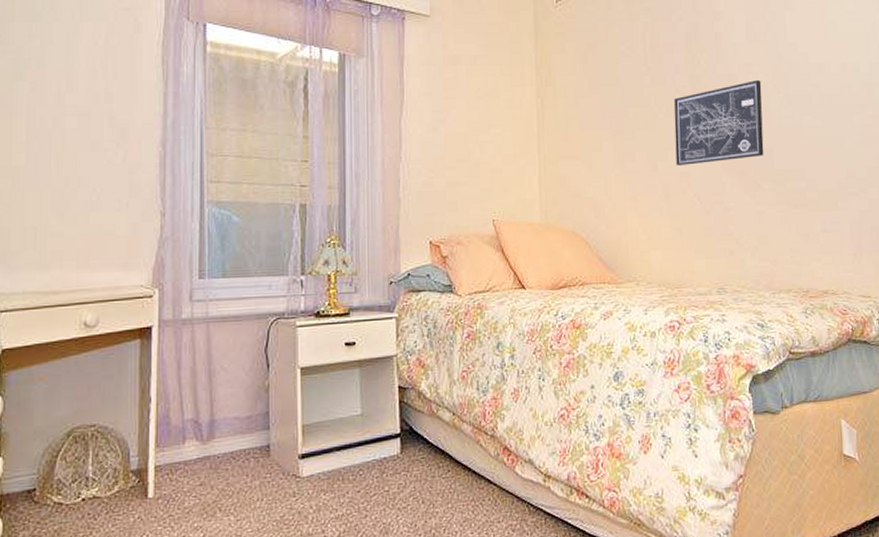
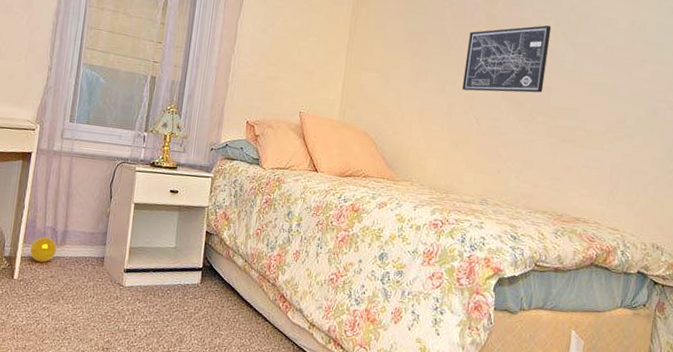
ball: none [166,433,203,469] -> present [30,236,57,263]

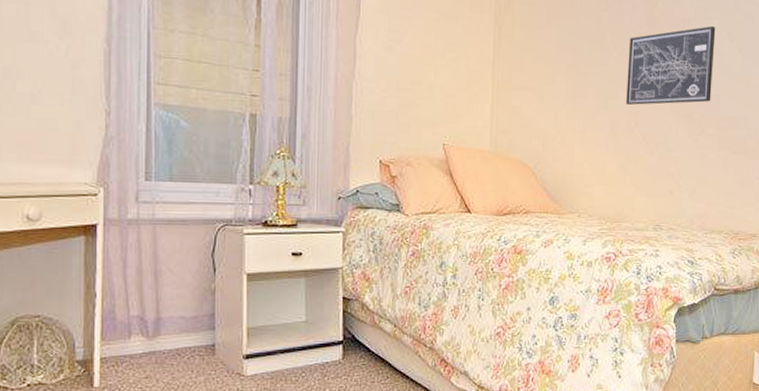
ball: present [30,236,57,263] -> none [111,329,149,361]

